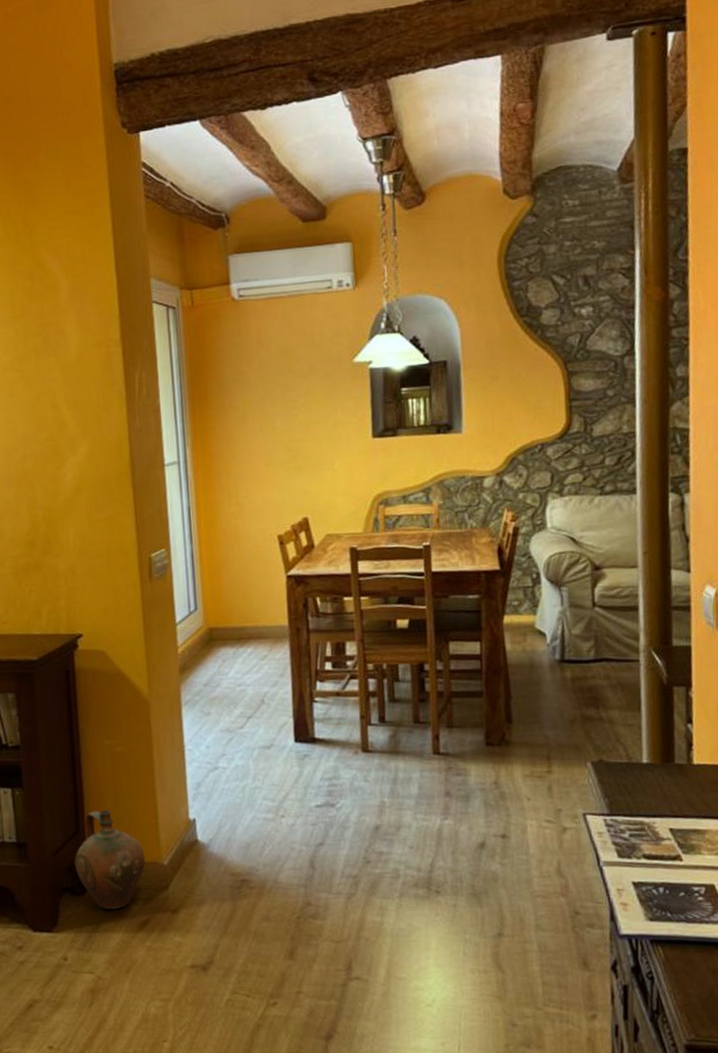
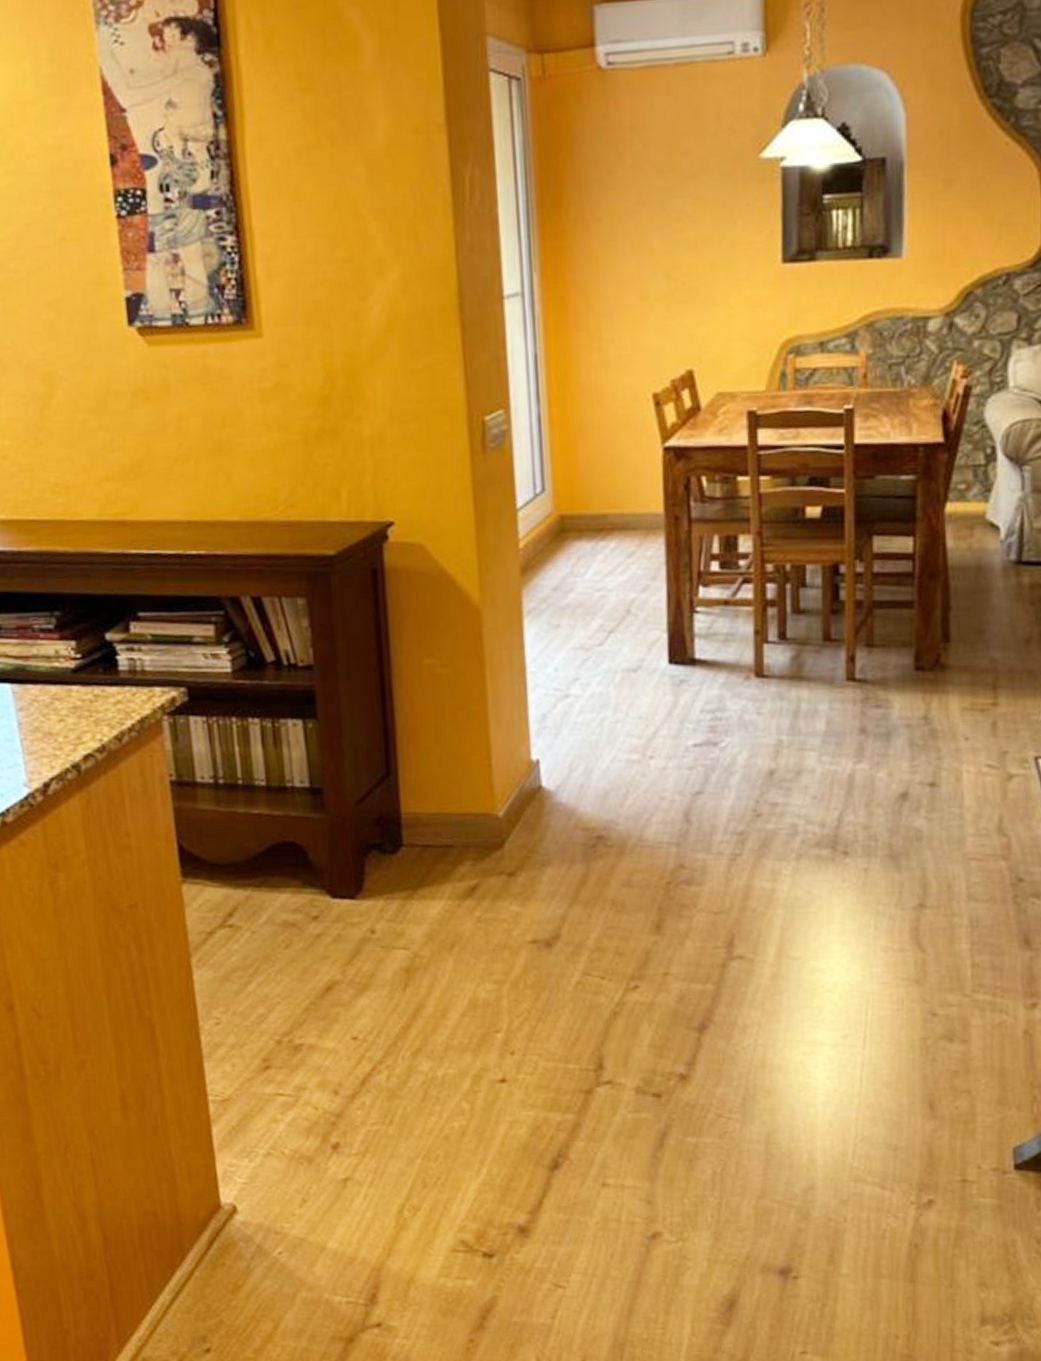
ceramic jug: present [74,810,146,910] -> none [384,748,475,872]

